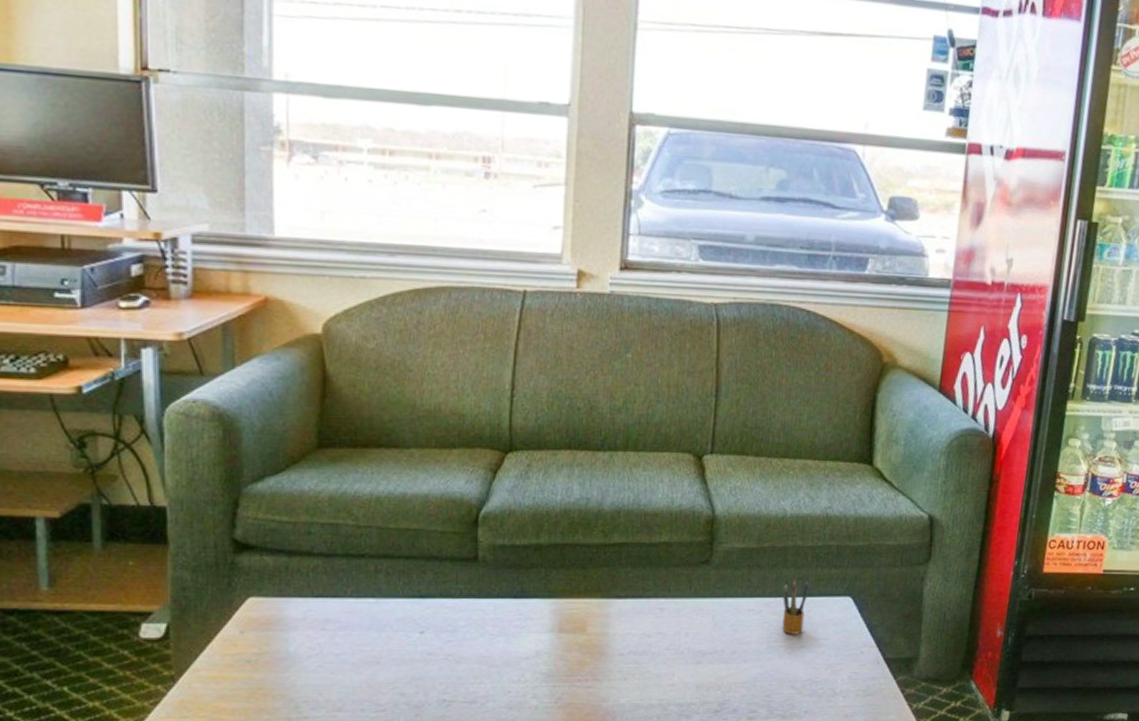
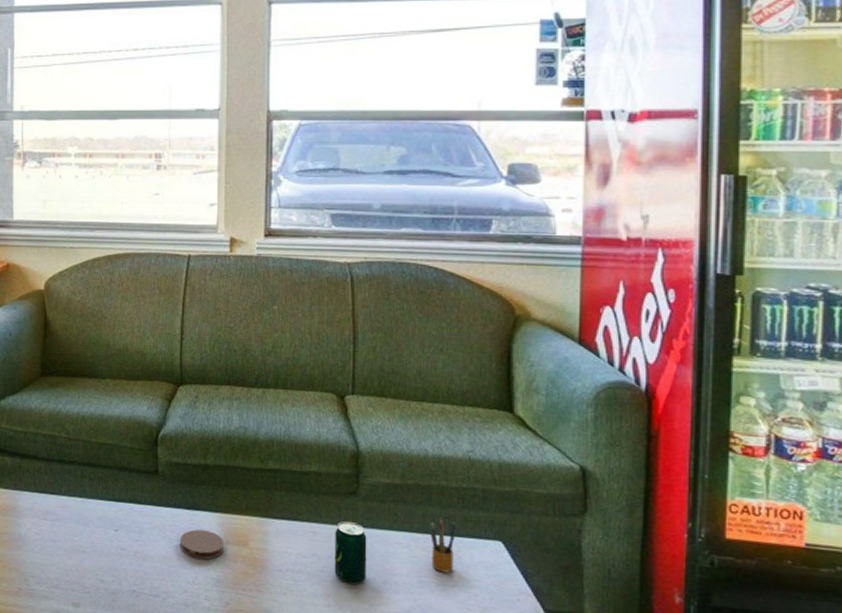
coaster: none [503,620,558,654] -> present [179,529,225,560]
beverage can: none [681,592,718,660] -> present [334,521,367,585]

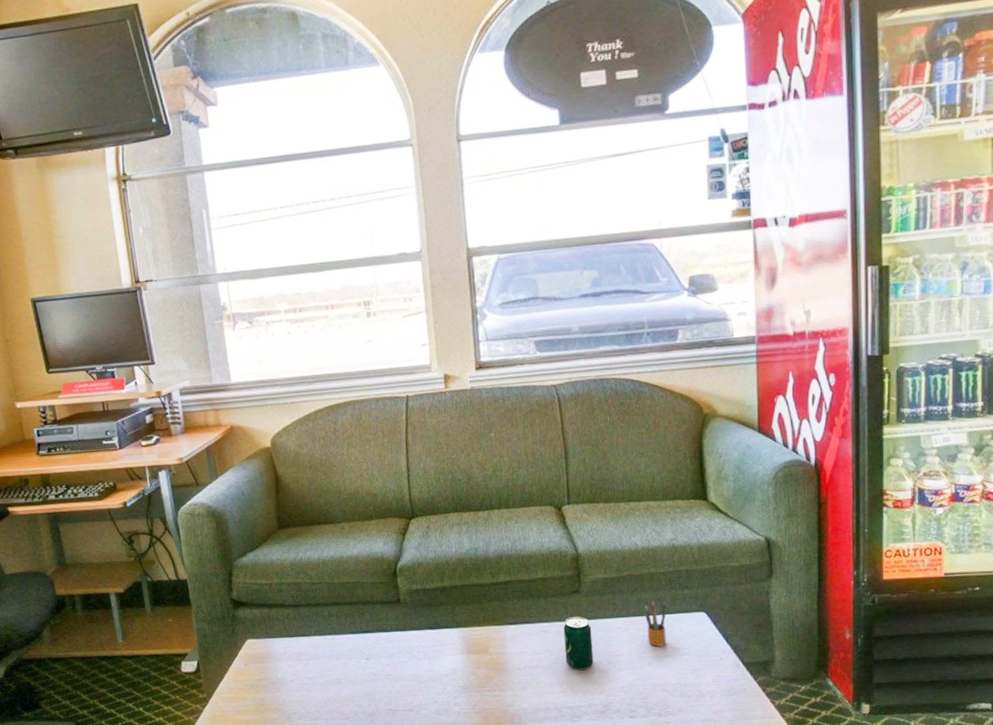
coaster: present [179,529,225,560] -> none [426,645,468,672]

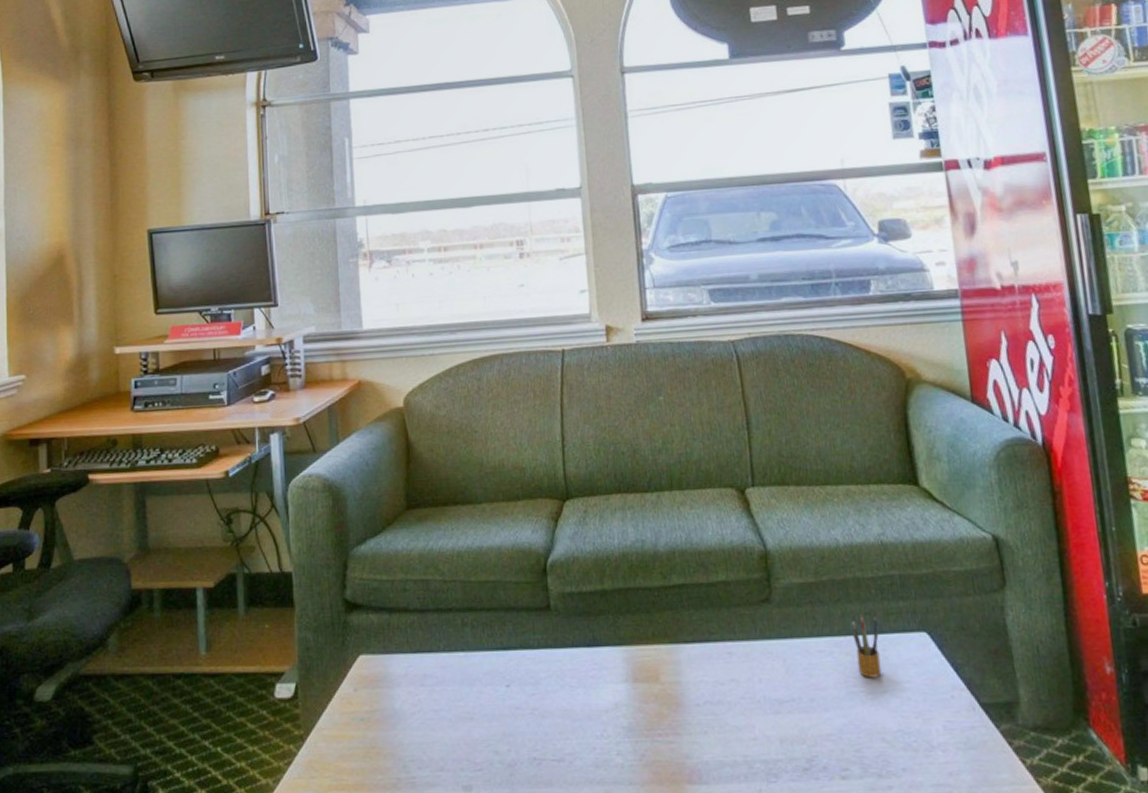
beverage can: present [563,616,594,671] -> none [752,633,792,709]

